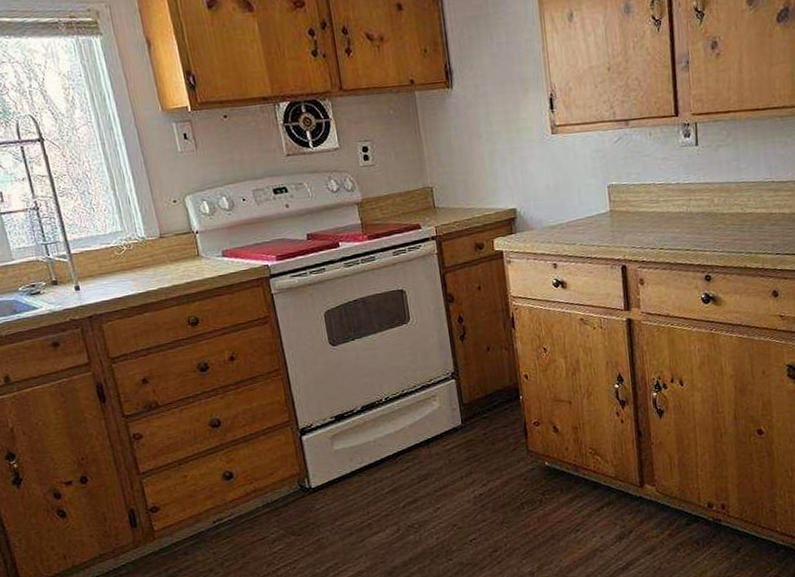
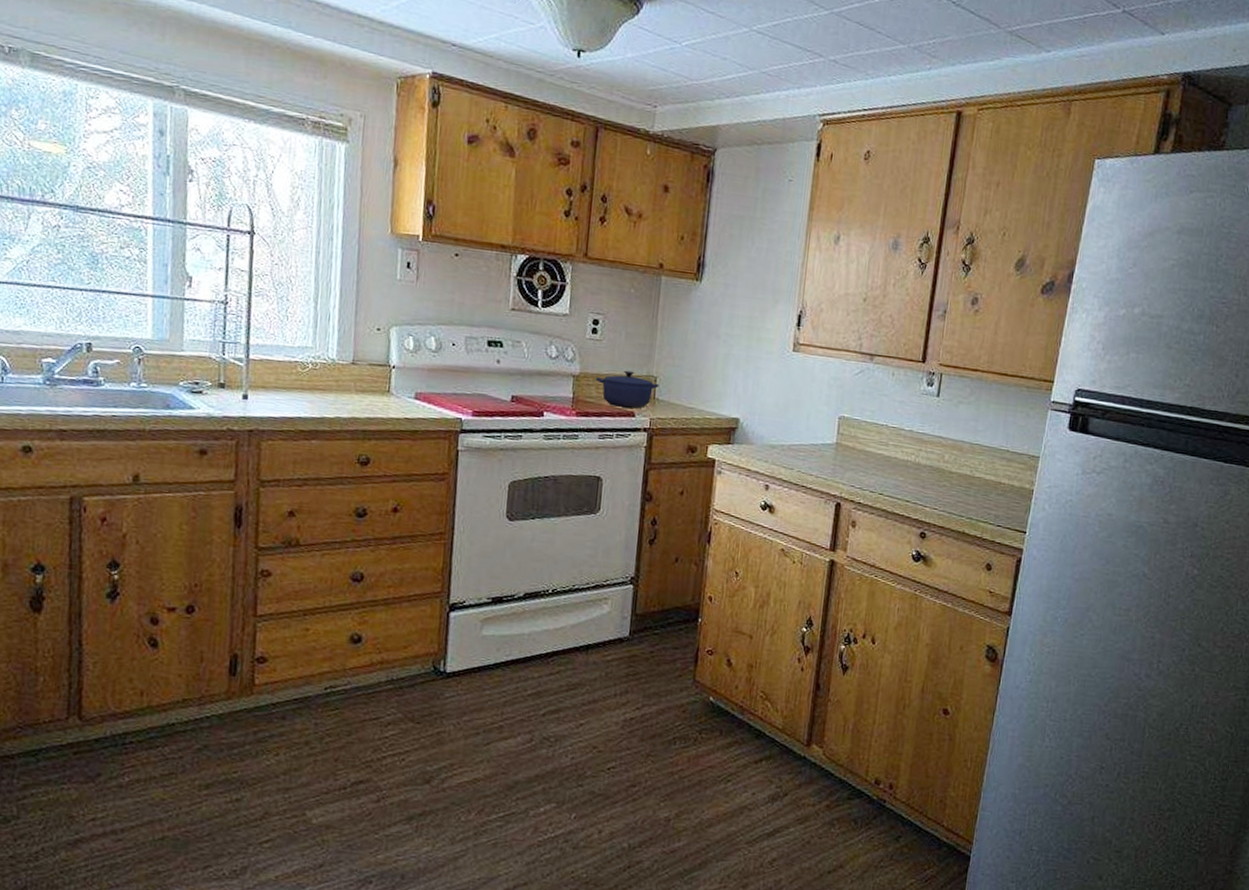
cooking pot: none [377,186,436,223] -> present [595,370,659,409]

